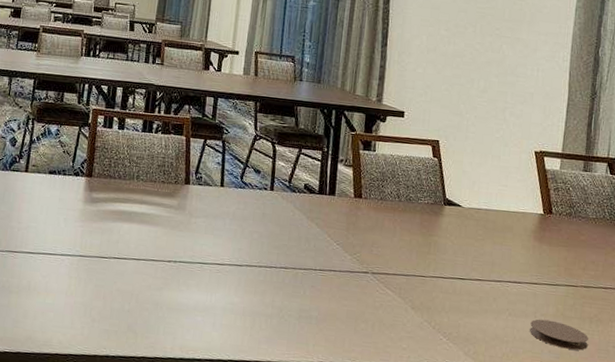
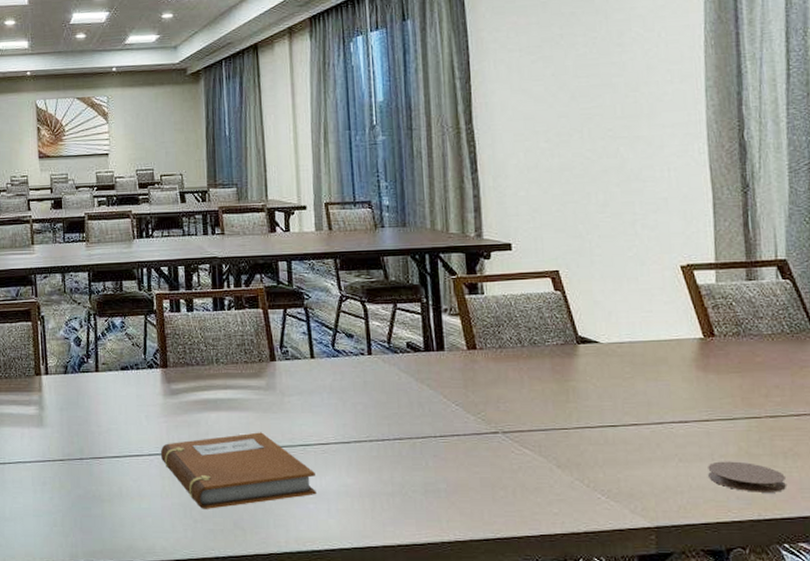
notebook: none [71,246,208,311] -> present [160,432,316,509]

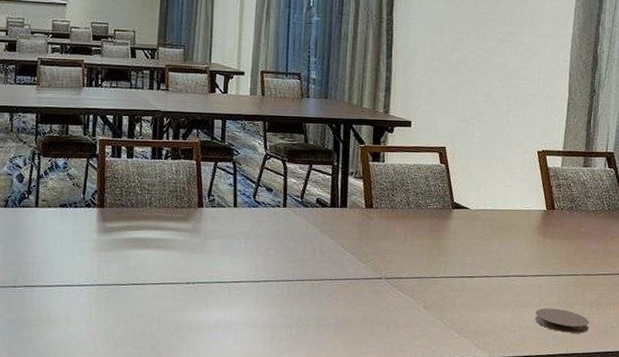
notebook: present [160,432,316,509] -> none [89,269,227,335]

